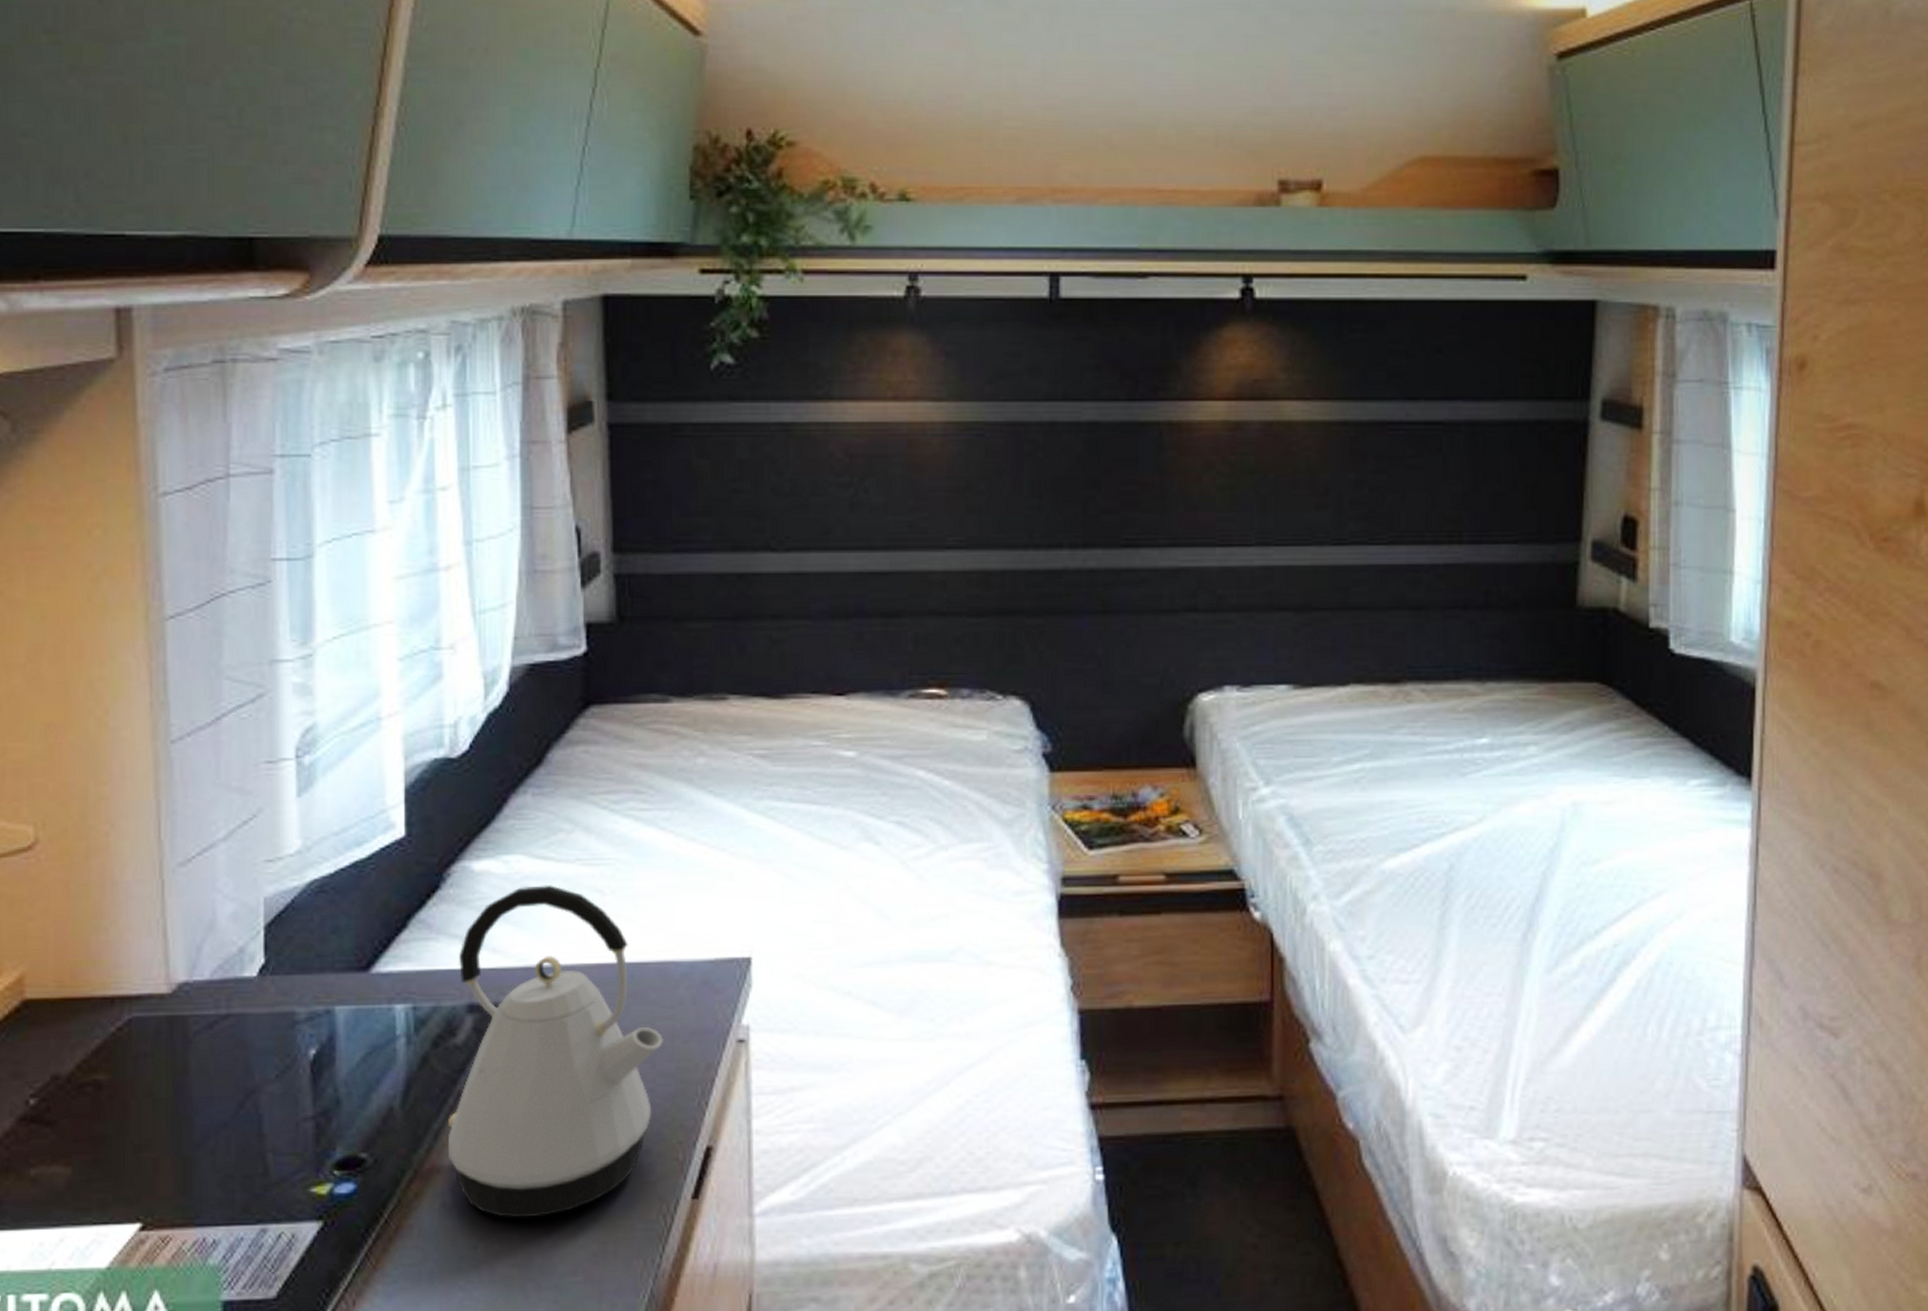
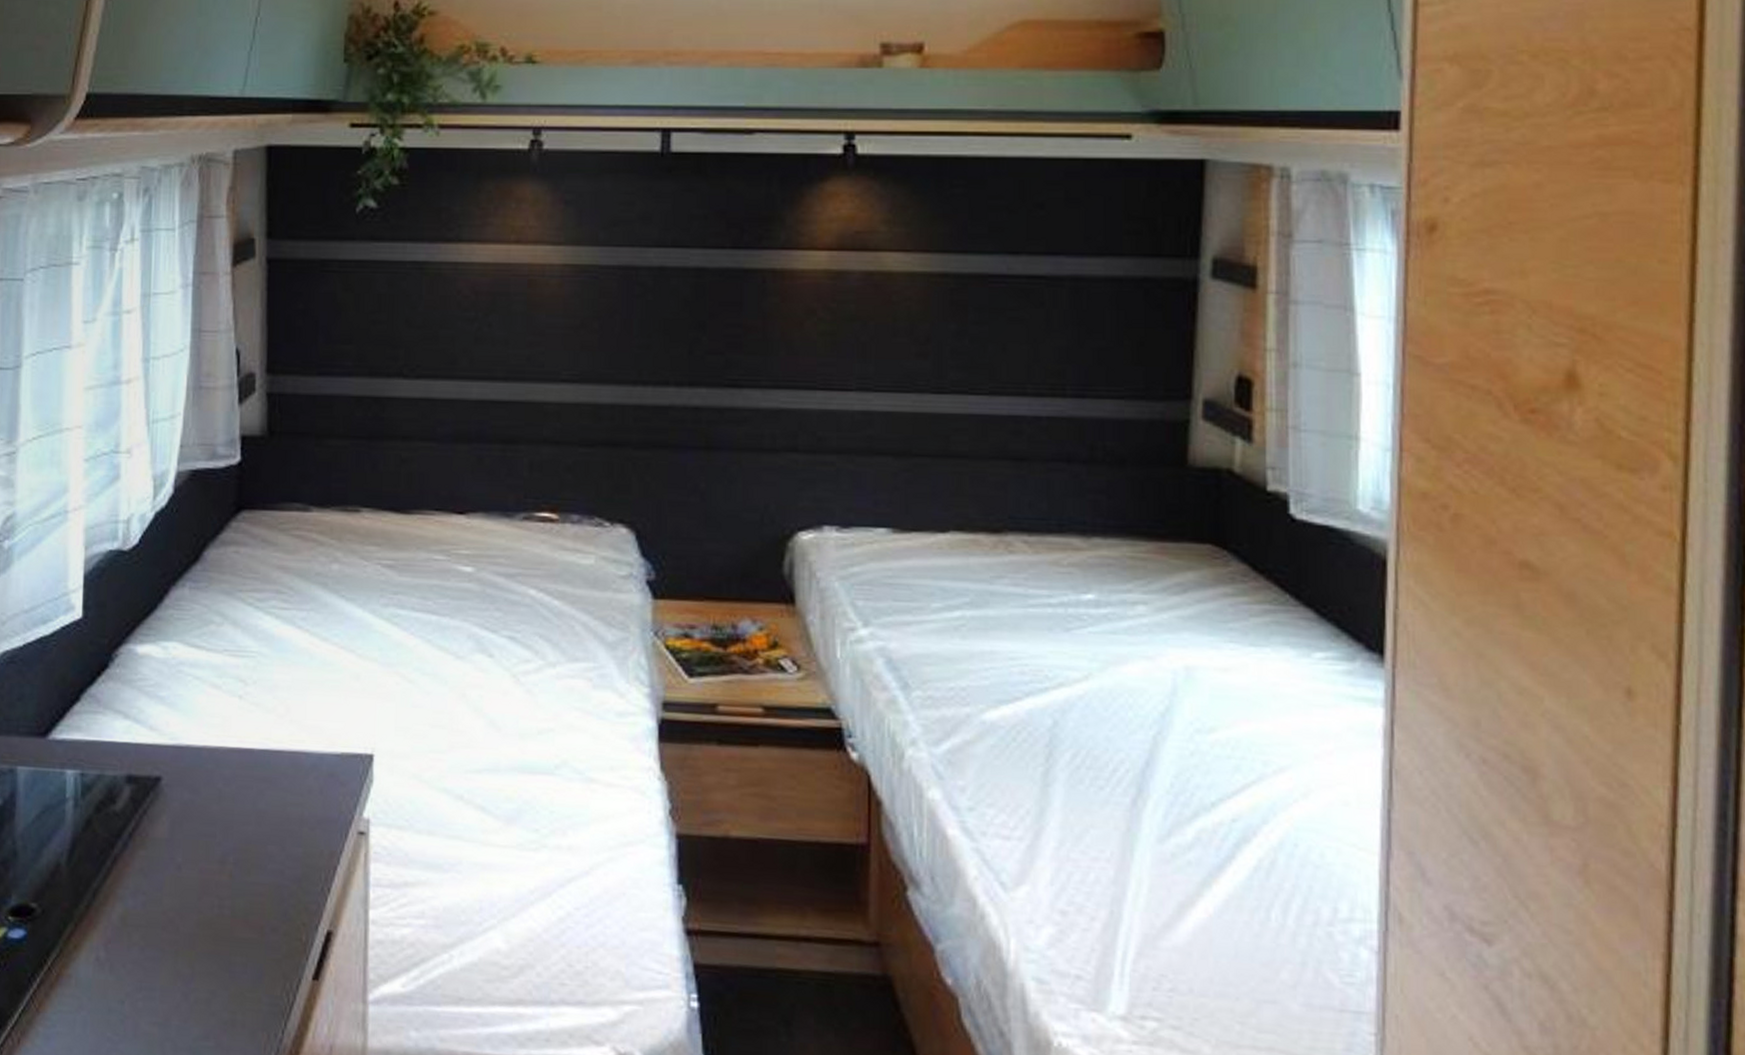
kettle: present [448,885,663,1219] -> none [104,671,293,981]

